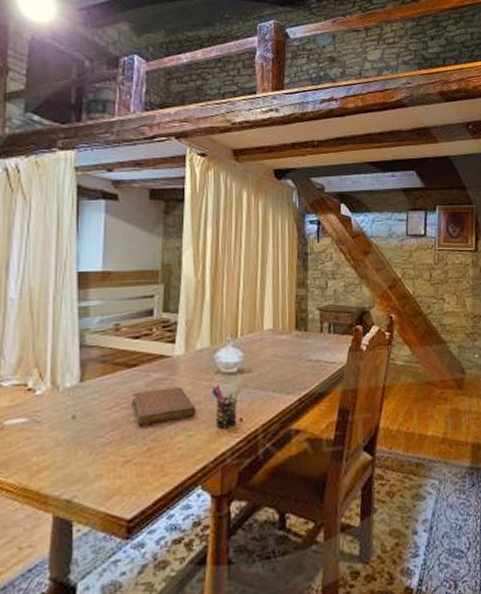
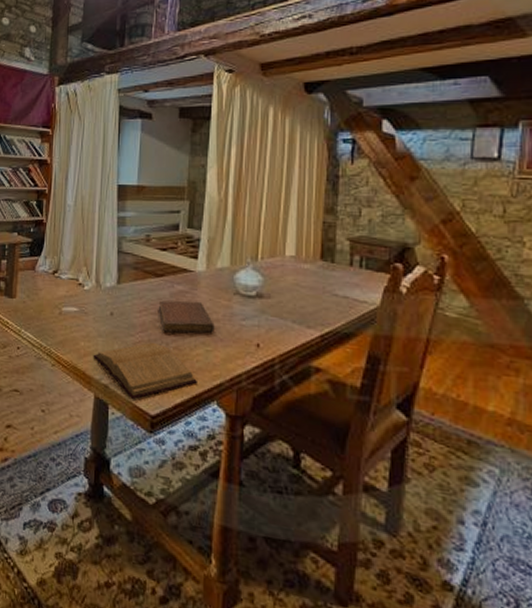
book: none [49,438,181,509] -> present [93,342,199,400]
pen holder: present [212,384,241,429] -> none [230,305,259,352]

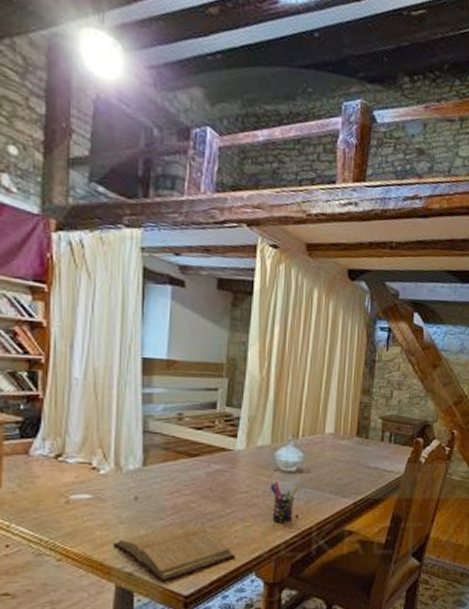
notebook: present [158,300,215,333] -> none [192,479,254,512]
pen holder: none [230,305,259,352] -> present [270,481,299,523]

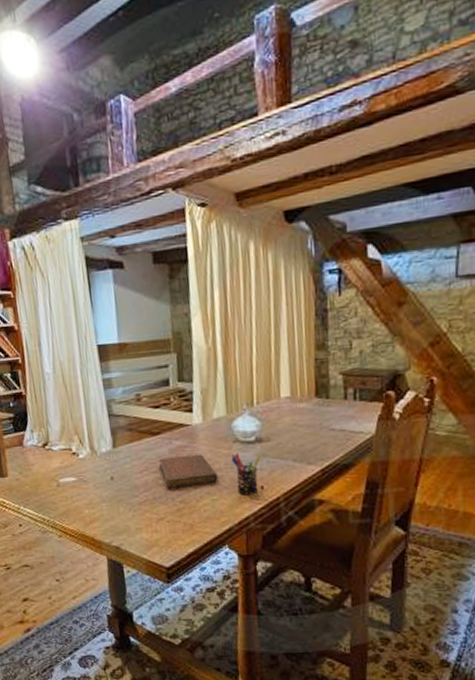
book: present [112,523,237,584] -> none [99,499,208,556]
notebook: none [192,479,254,512] -> present [158,454,218,488]

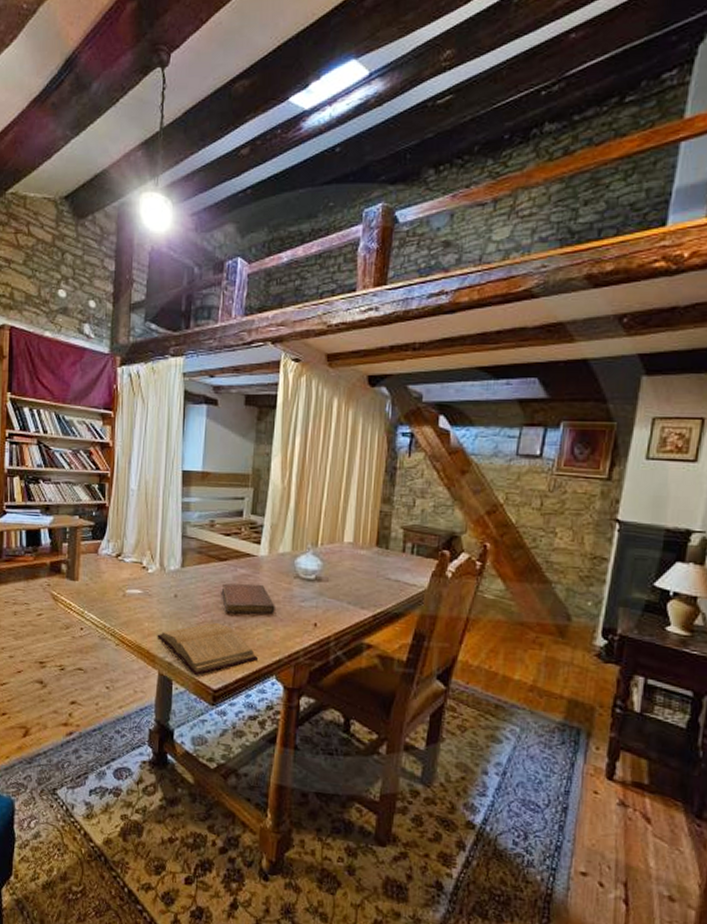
book: none [99,499,208,556] -> present [157,622,259,676]
pen holder: present [231,453,261,495] -> none [290,588,318,630]

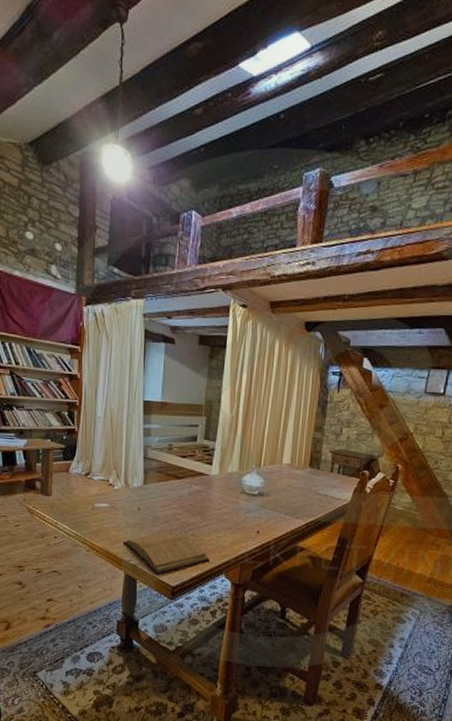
notebook: present [221,583,275,614] -> none [178,498,225,523]

